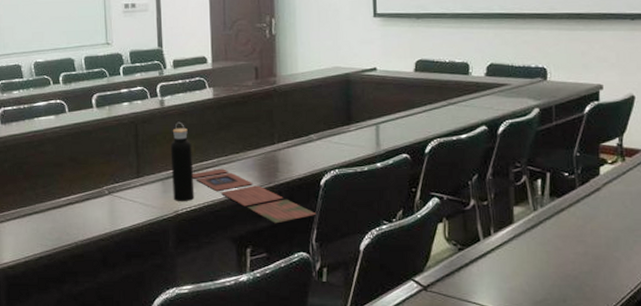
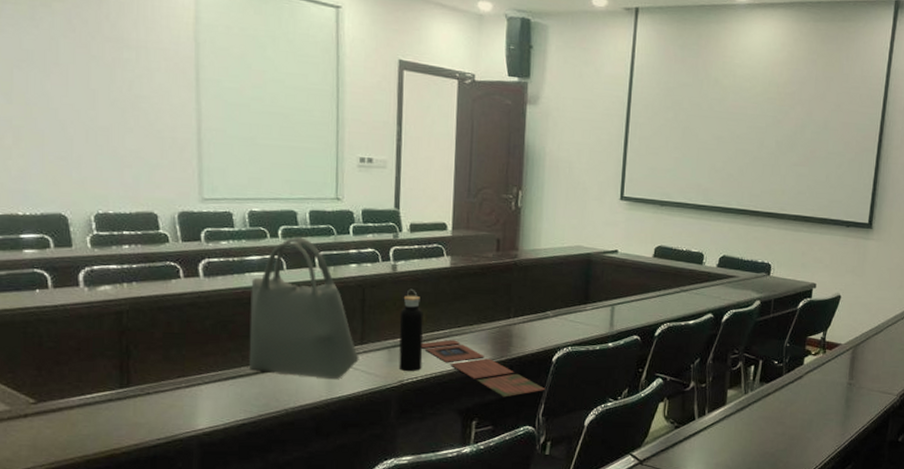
handbag: none [40,82,137,212] -> present [248,237,359,379]

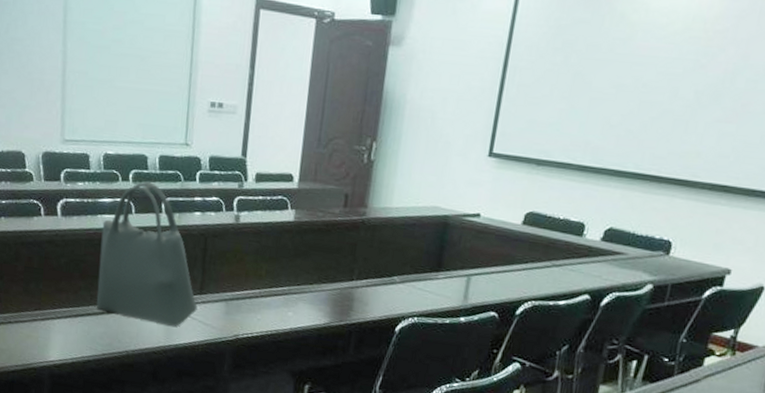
water bottle: present [399,288,424,371] -> none [235,241,263,327]
papers: present [421,340,546,397] -> none [258,297,386,364]

